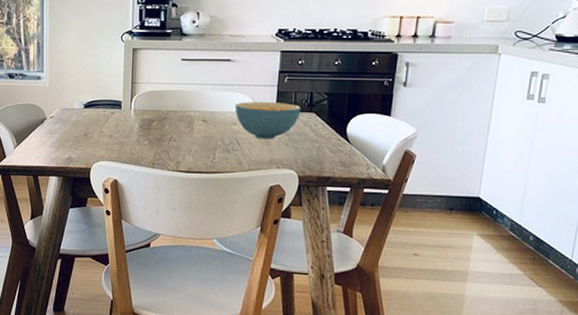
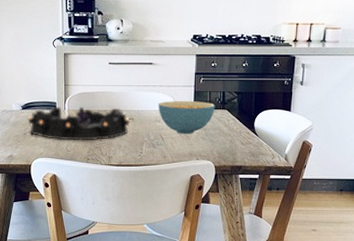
decorative bowl: none [90,105,202,143] -> present [28,106,130,141]

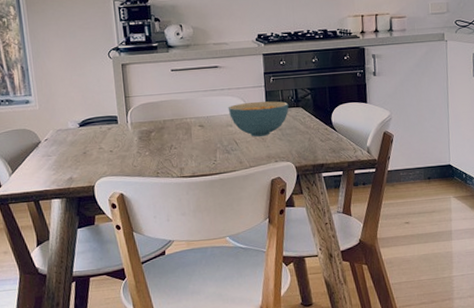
decorative bowl: present [28,106,130,141] -> none [86,116,200,156]

